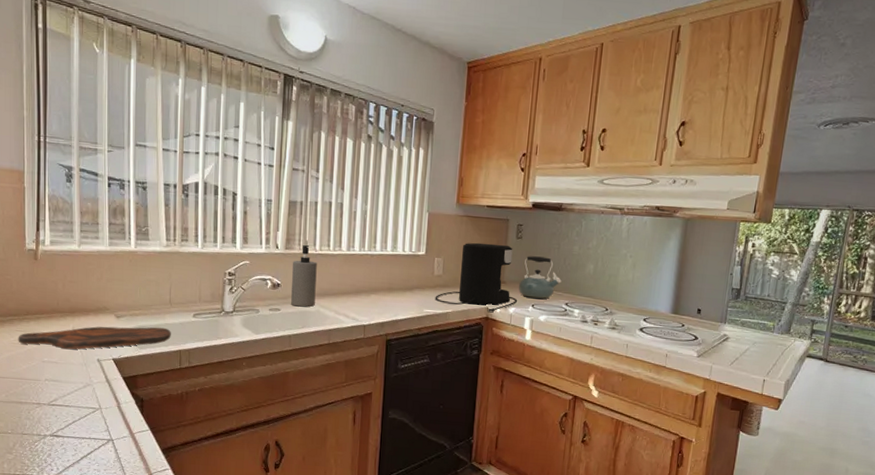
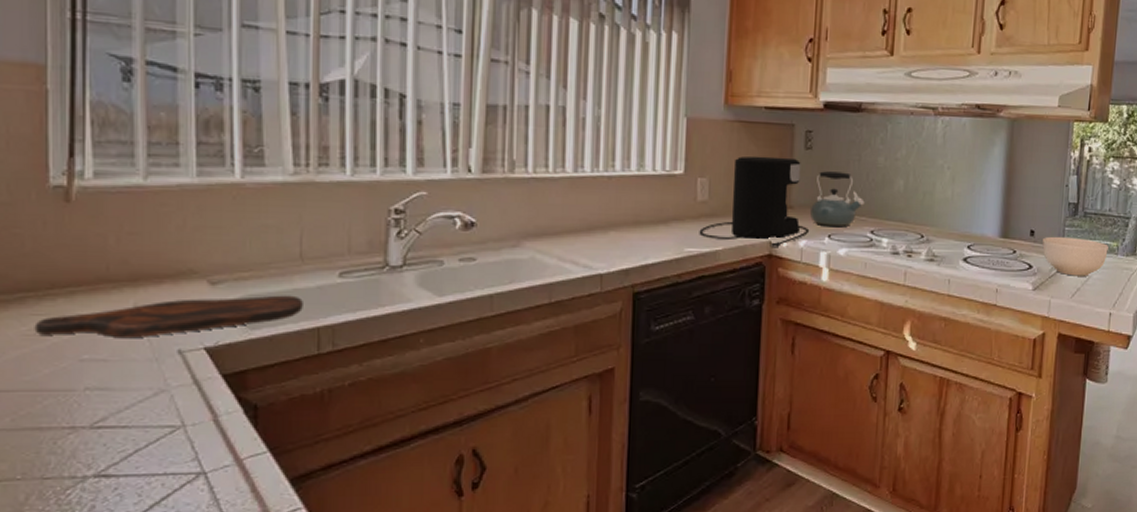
soap dispenser: present [291,245,318,307] -> none [492,166,531,254]
bowl: none [707,314,766,349] -> present [1042,236,1109,276]

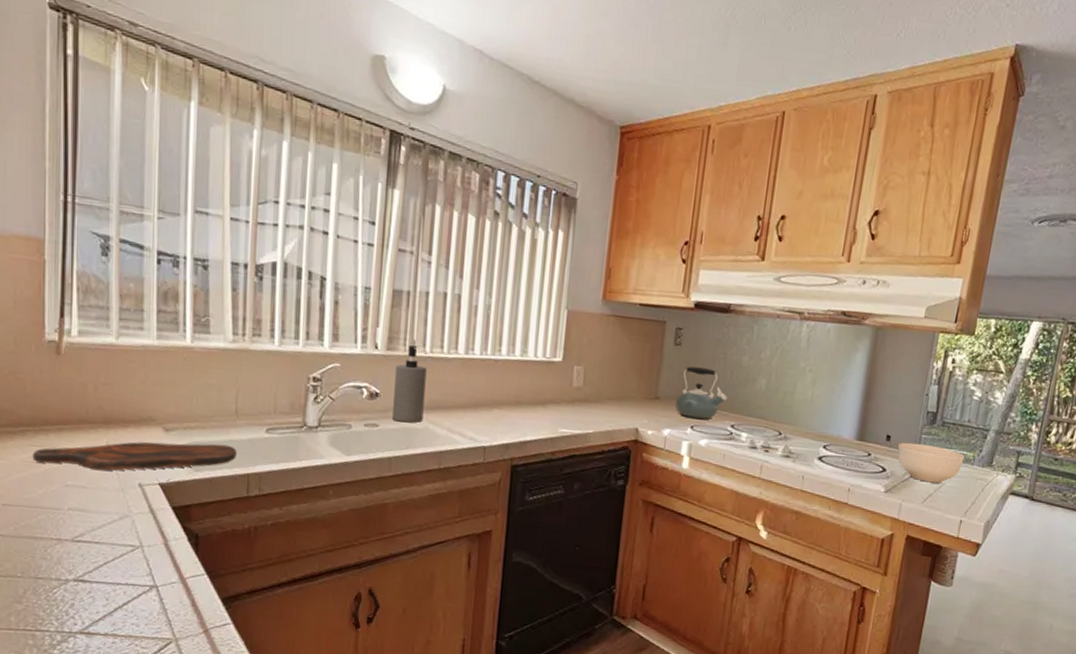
soap dispenser: none [492,166,531,254] -> present [392,345,428,423]
coffee maker: present [699,156,810,248] -> none [573,348,674,435]

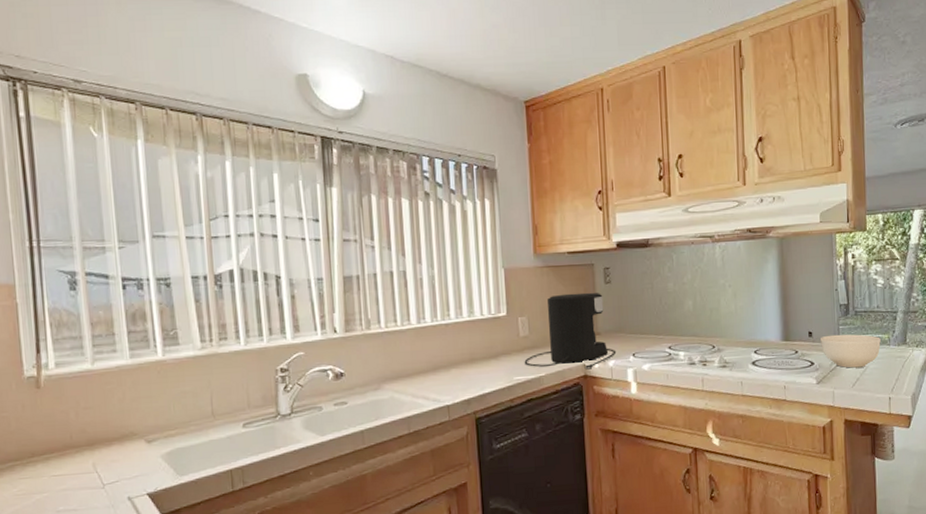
cutting board: present [32,442,237,471] -> none [22,445,218,494]
soap dispenser: present [392,345,428,423] -> none [355,324,388,396]
coffee maker: none [573,348,674,435] -> present [524,292,617,370]
kettle: present [674,366,728,420] -> none [614,299,661,347]

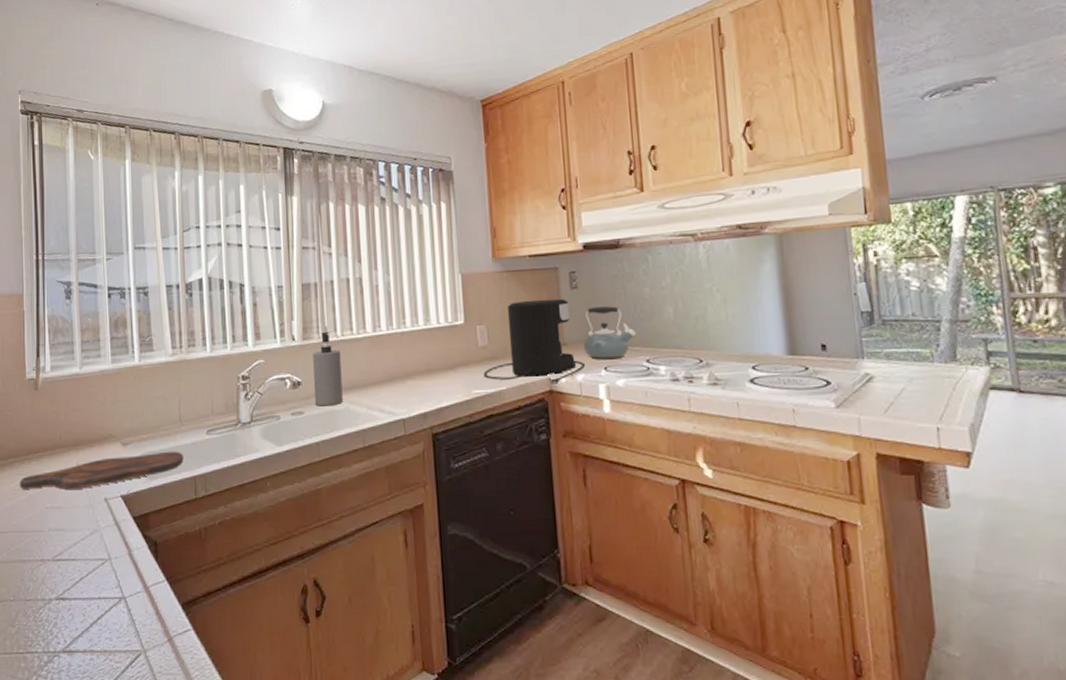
cutting board: none [22,445,218,494] -> present [19,451,184,489]
soap dispenser: none [355,324,388,396] -> present [312,332,343,407]
kettle: none [614,299,661,347] -> present [582,306,636,360]
bowl: present [821,334,881,368] -> none [837,347,921,390]

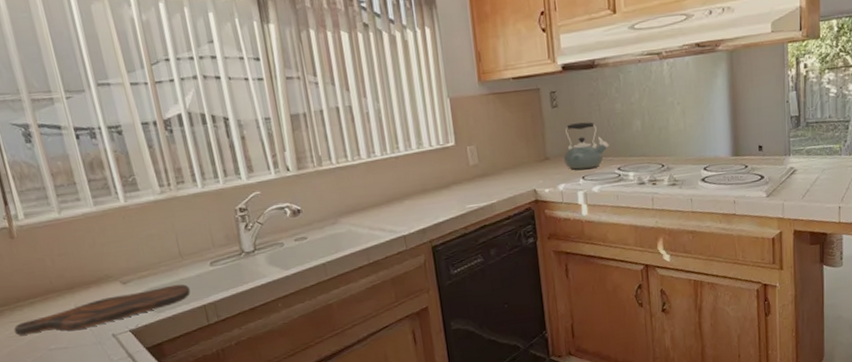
soap dispenser: present [312,332,343,407] -> none [309,161,345,231]
coffee maker: present [483,298,586,384] -> none [475,117,566,195]

